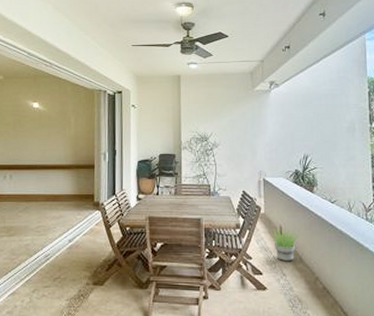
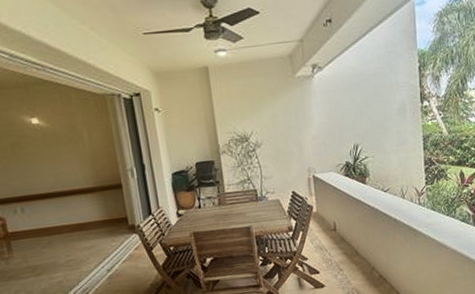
potted plant: present [270,228,299,261] -> none [324,224,354,257]

